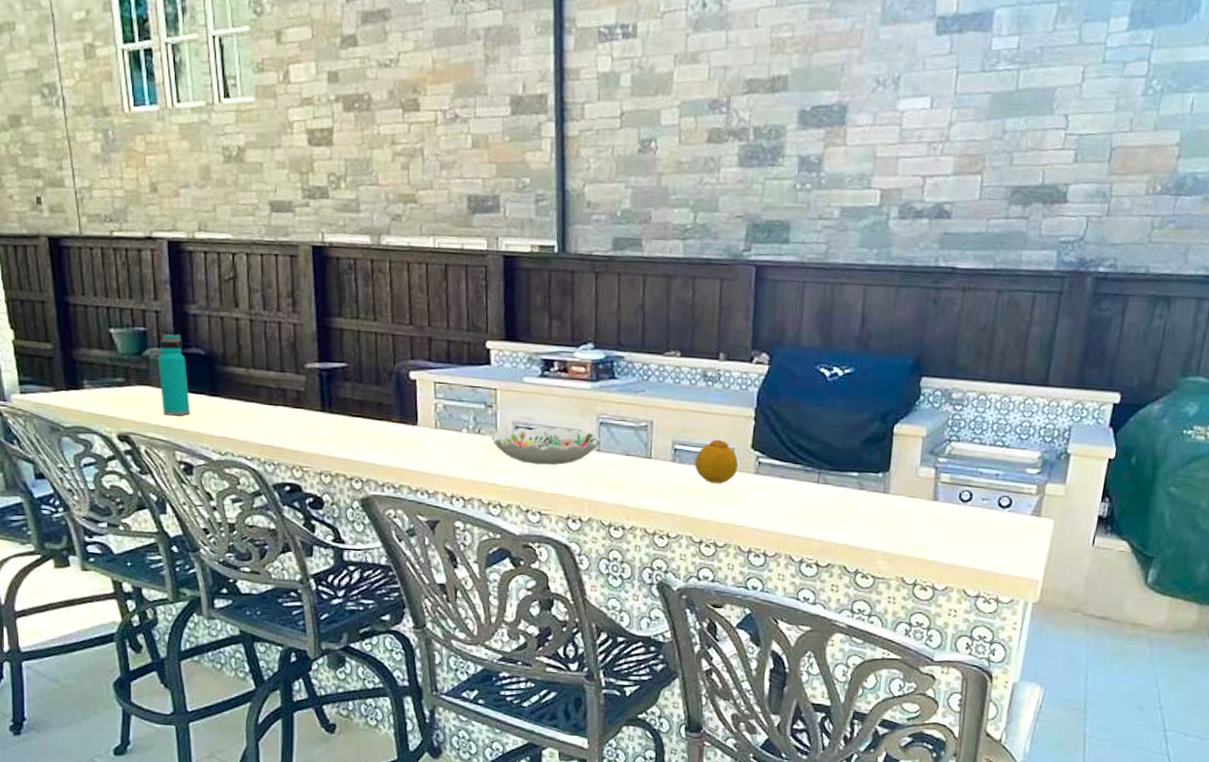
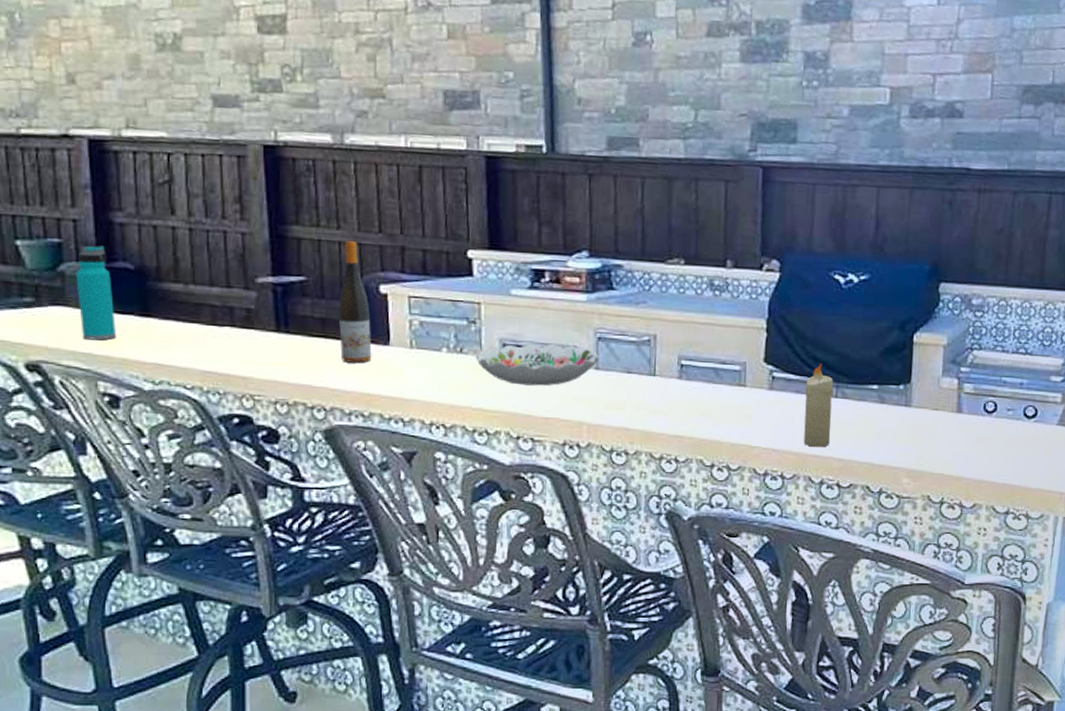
wine bottle: none [374,332,402,441] -> present [338,241,372,363]
fruit: present [694,439,739,483] -> none [703,353,751,401]
candle: none [786,451,816,529] -> present [803,364,834,447]

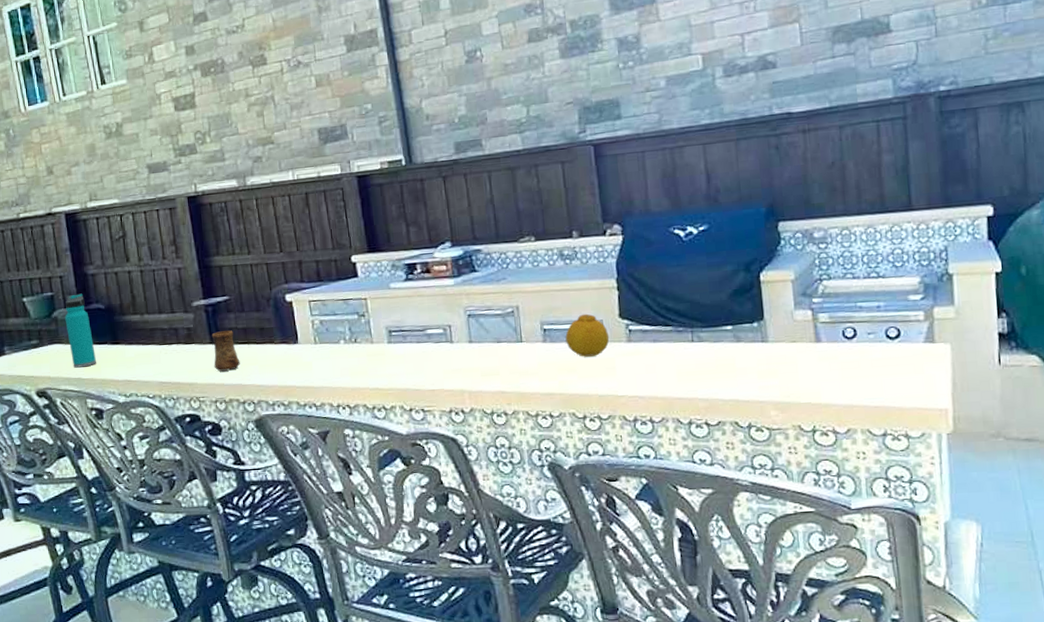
cup: none [277,318,313,368] -> present [211,330,240,372]
wine bottle: present [338,241,372,363] -> none [254,262,286,362]
decorative bowl: present [476,343,599,386] -> none [368,324,471,364]
fruit: none [703,353,751,401] -> present [565,313,610,357]
candle: present [803,364,834,447] -> none [661,313,692,391]

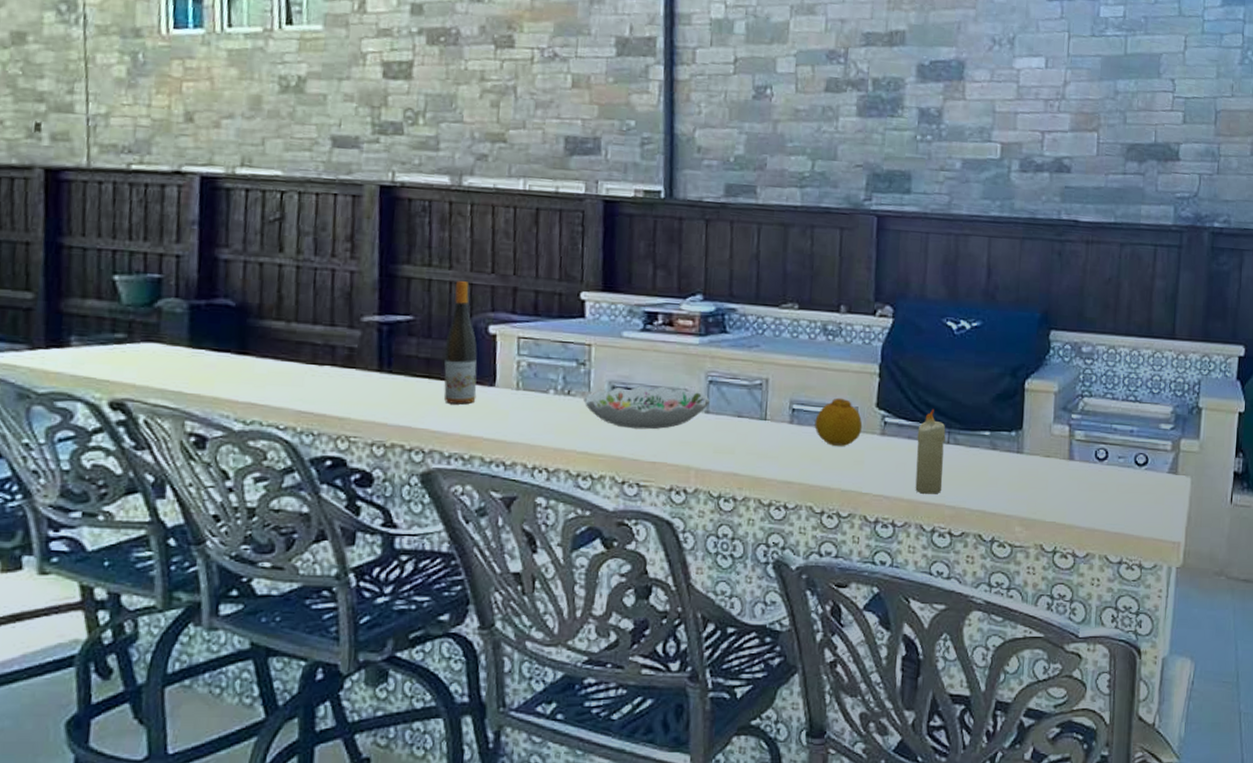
water bottle: present [65,293,96,368] -> none [173,282,211,379]
cup: present [211,330,240,372] -> none [377,358,414,409]
wine bottle: none [254,262,286,362] -> present [443,281,477,405]
decorative bowl: none [368,324,471,364] -> present [583,386,710,430]
candle: none [661,313,692,391] -> present [915,409,946,494]

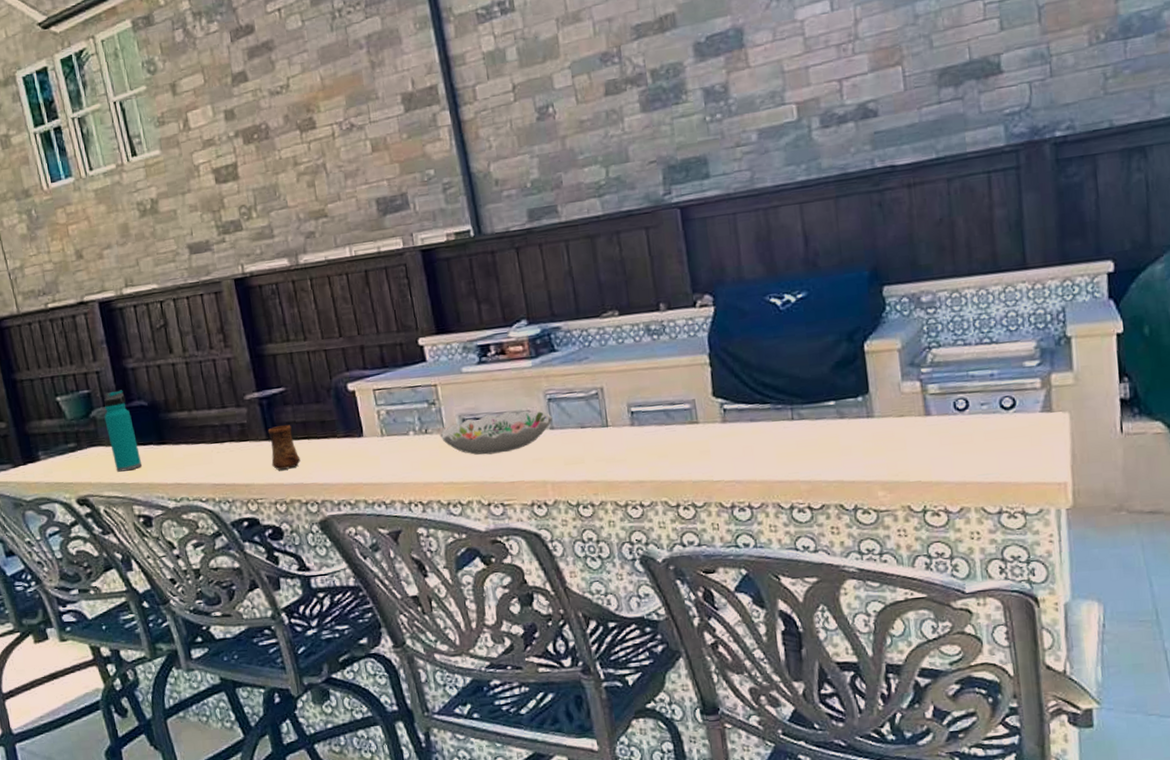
water bottle: none [173,282,211,379] -> present [104,390,142,472]
cup: none [377,358,414,409] -> present [267,425,301,470]
wine bottle: present [443,281,477,405] -> none [312,349,350,458]
fruit: present [814,397,863,446] -> none [654,393,703,441]
candle: present [915,409,946,494] -> none [758,389,793,473]

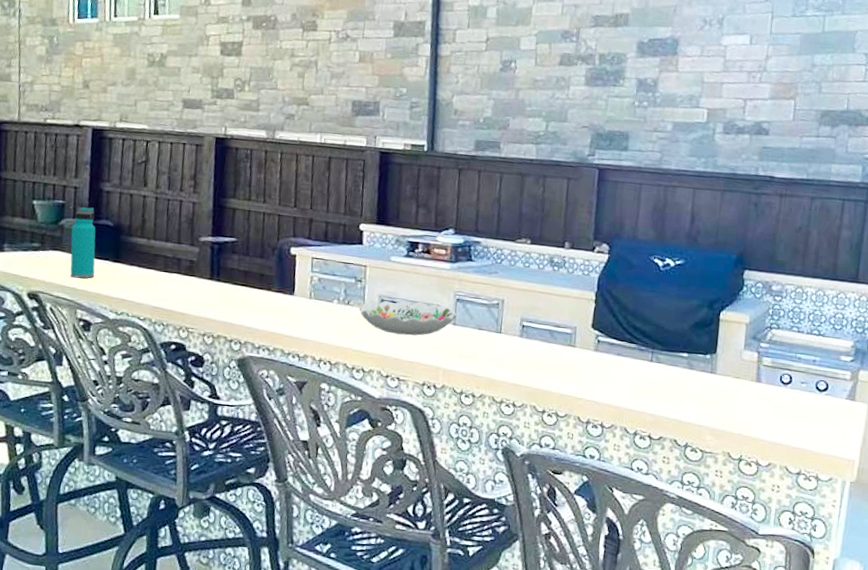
cup: present [267,425,301,470] -> none [209,269,235,309]

